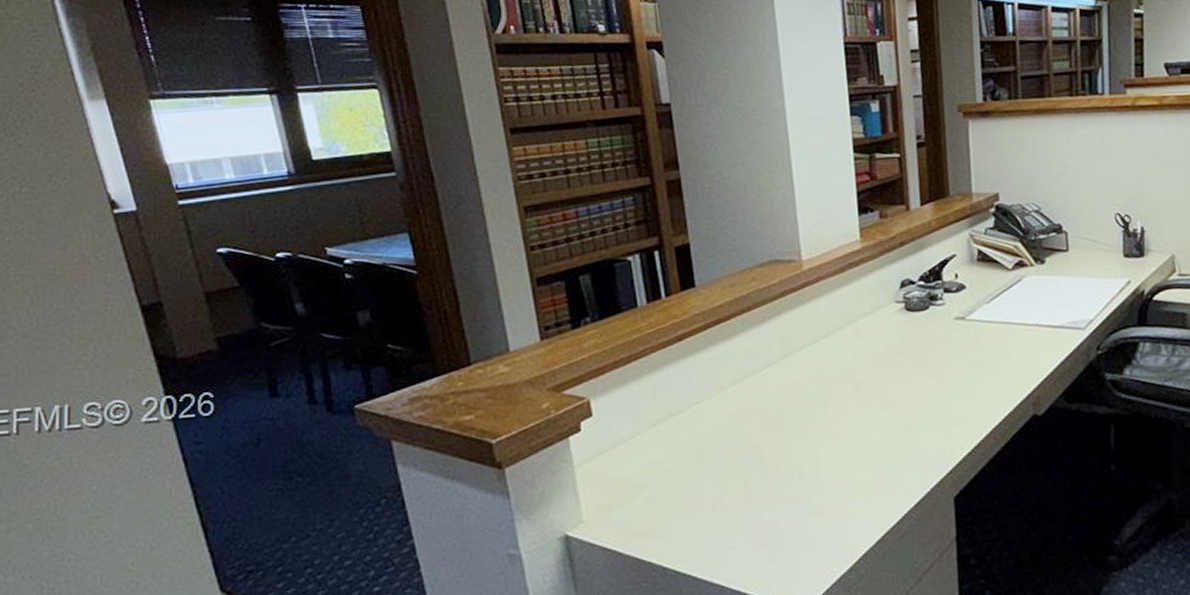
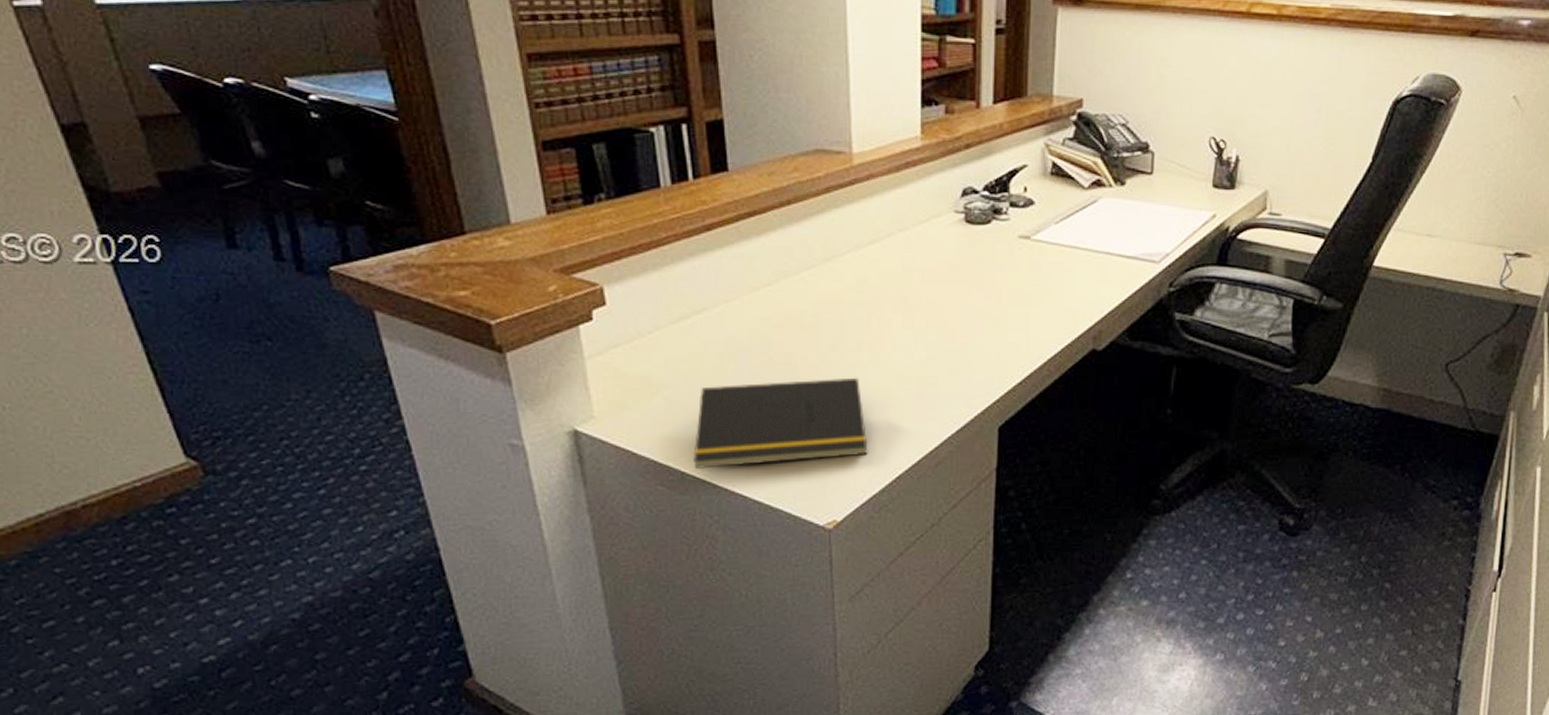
notepad: none [674,461,835,563] -> present [693,377,868,469]

